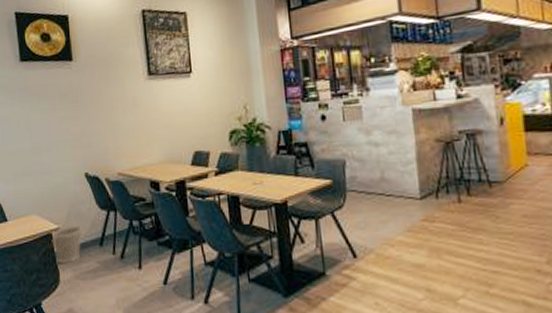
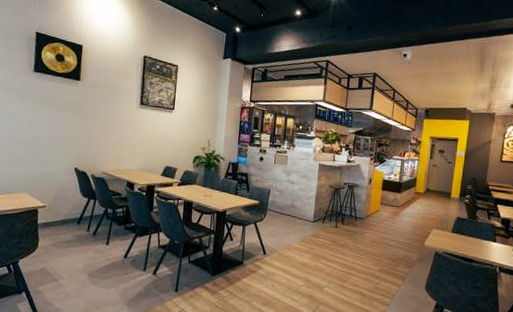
wastebasket: present [51,225,82,263] -> none [36,205,65,233]

